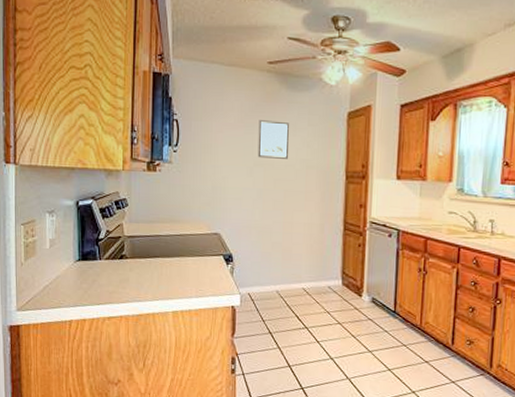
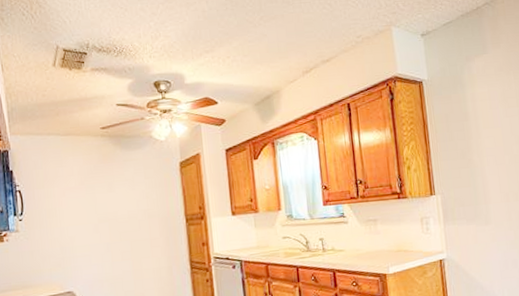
wall art: present [258,120,289,159] -> none [98,178,131,214]

